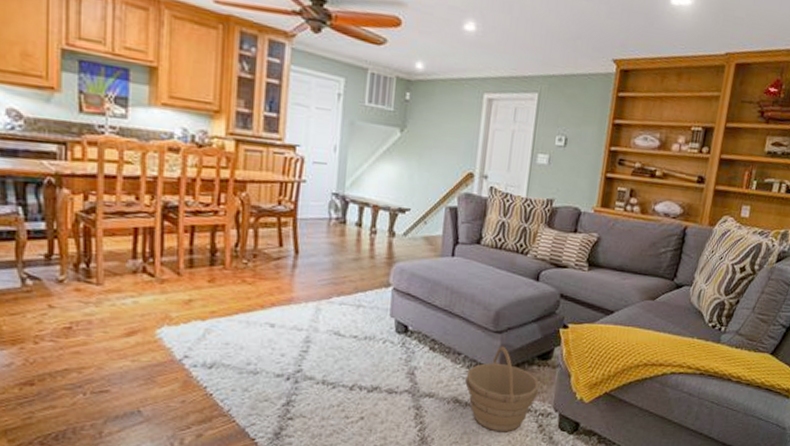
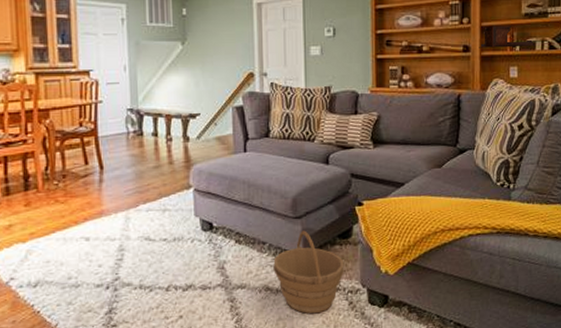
decorative box: none [714,159,773,189] -> present [479,25,536,48]

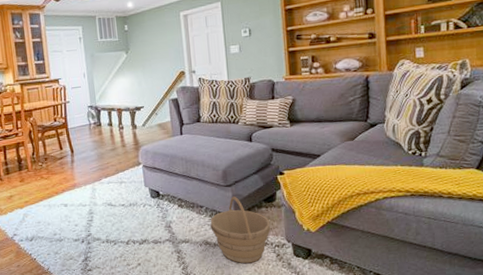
decorative box: present [479,25,536,48] -> none [384,10,441,34]

